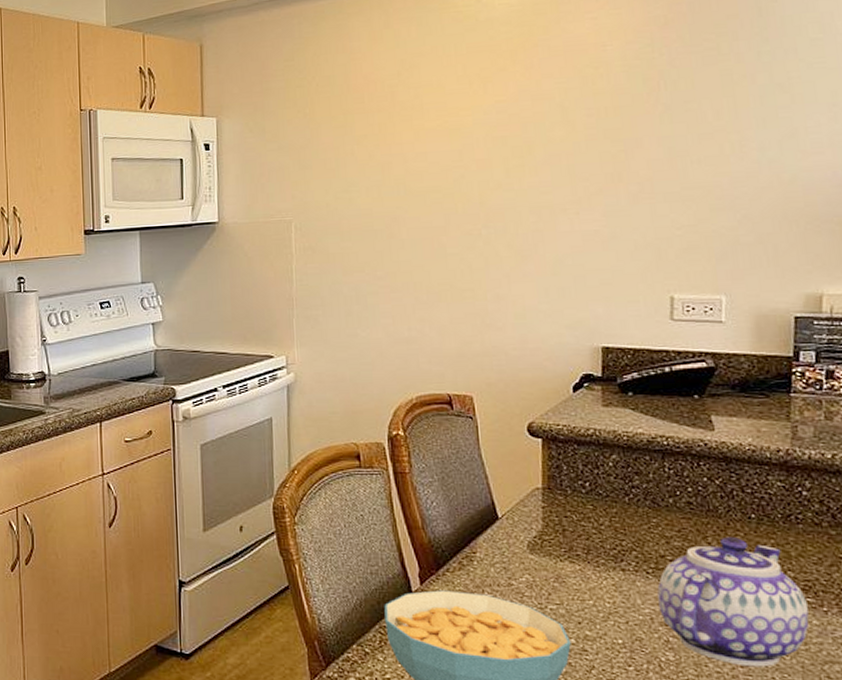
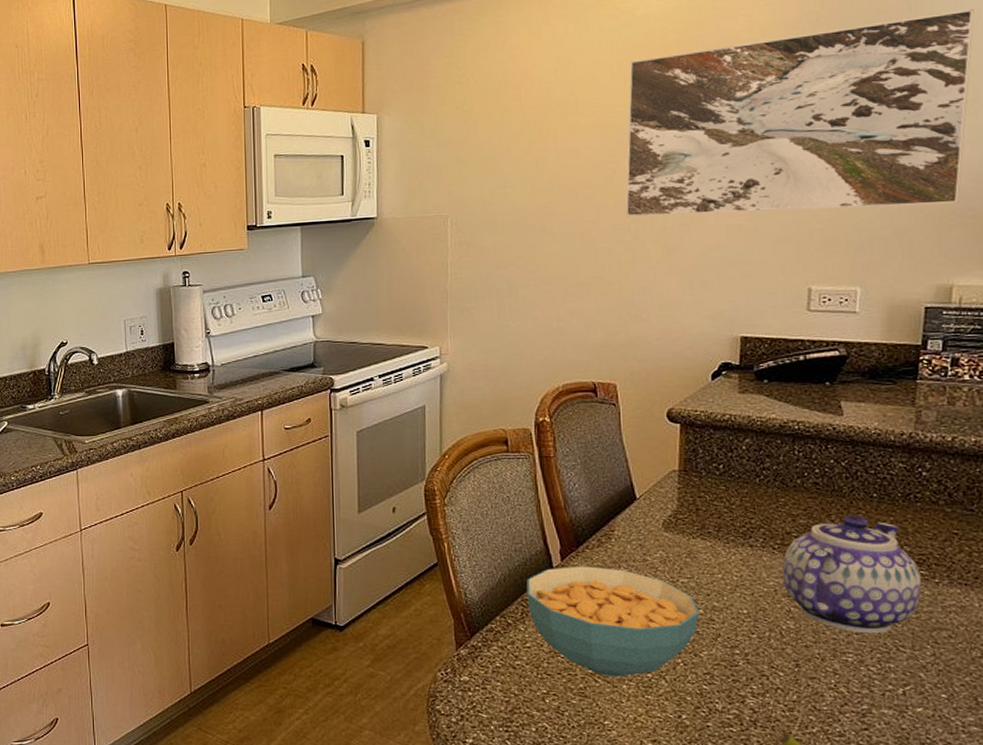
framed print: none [474,13,828,223] -> present [625,9,975,217]

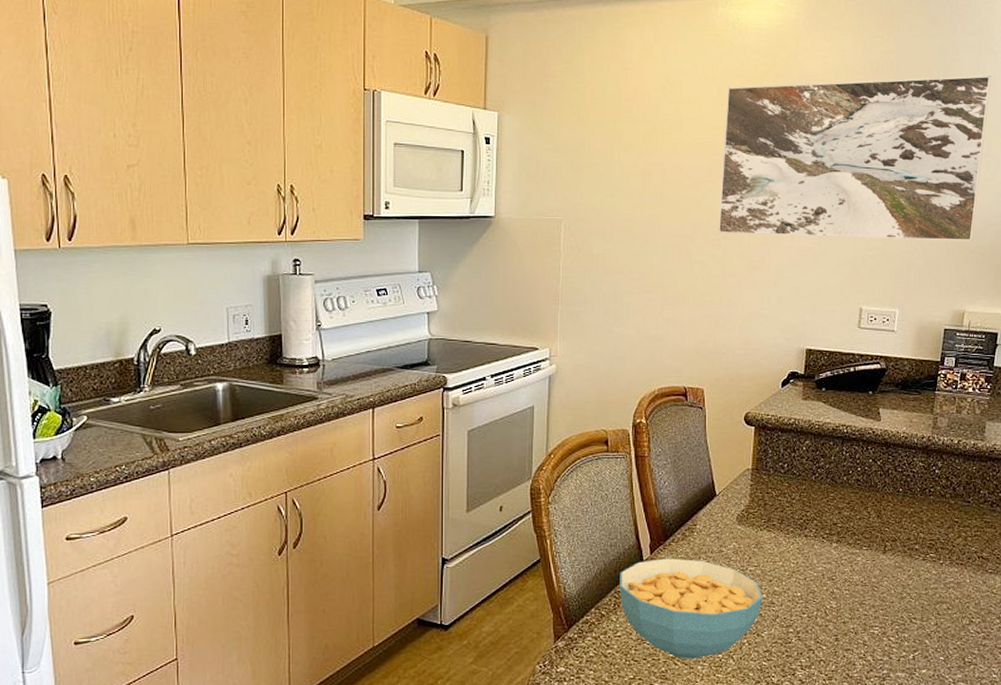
teapot: present [782,514,921,634] -> none [829,506,930,609]

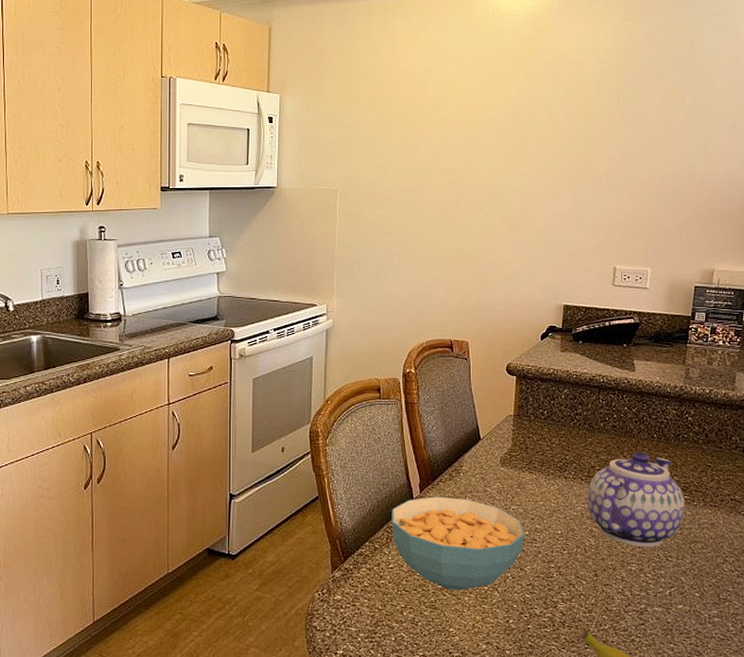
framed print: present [718,75,991,242] -> none [480,53,735,205]
teapot: none [829,506,930,609] -> present [587,451,685,547]

